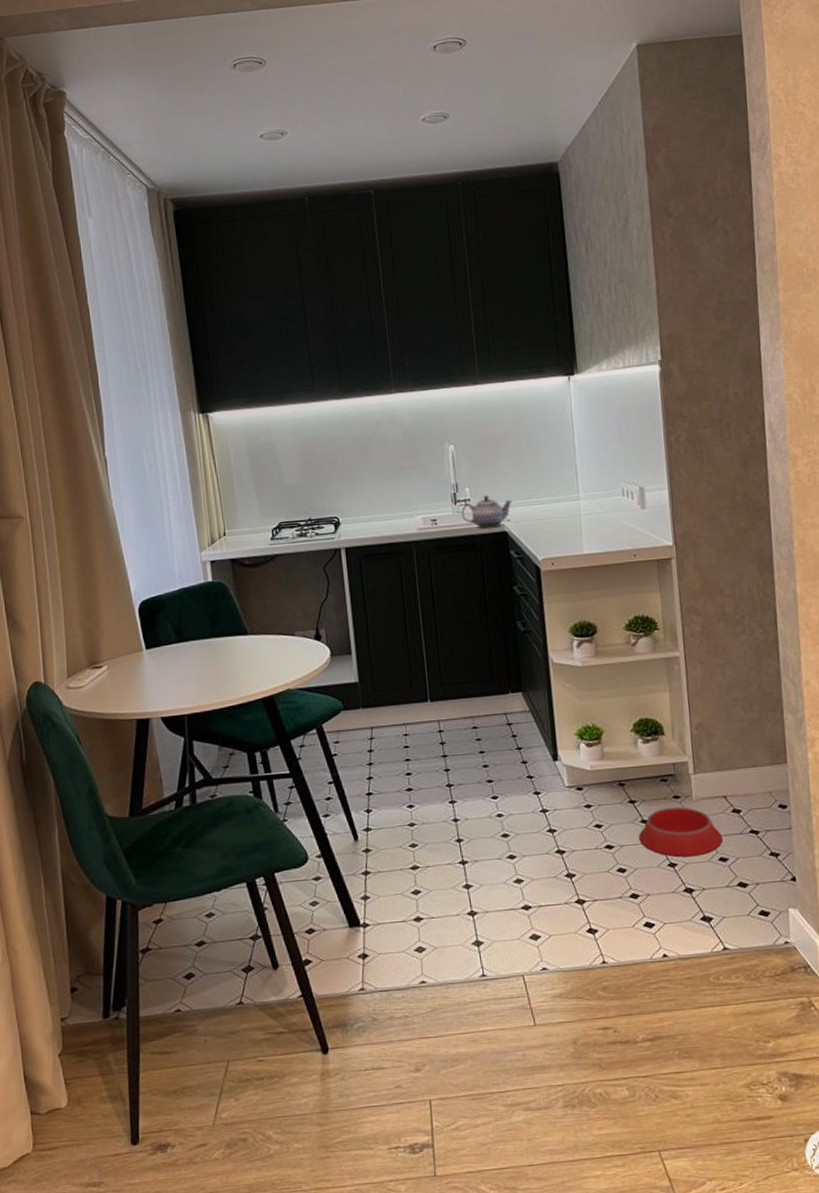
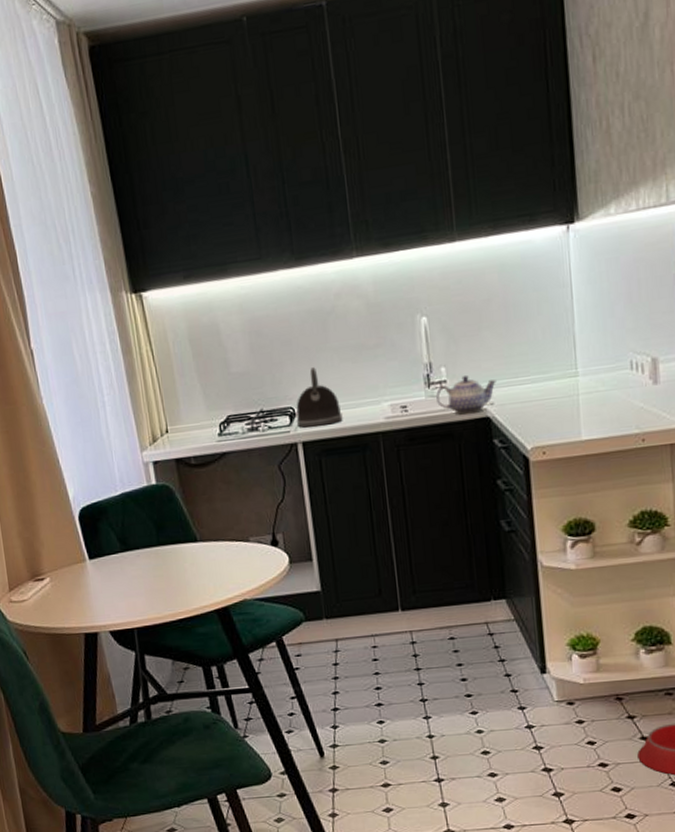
kettle: none [340,483,381,536] -> present [296,367,343,428]

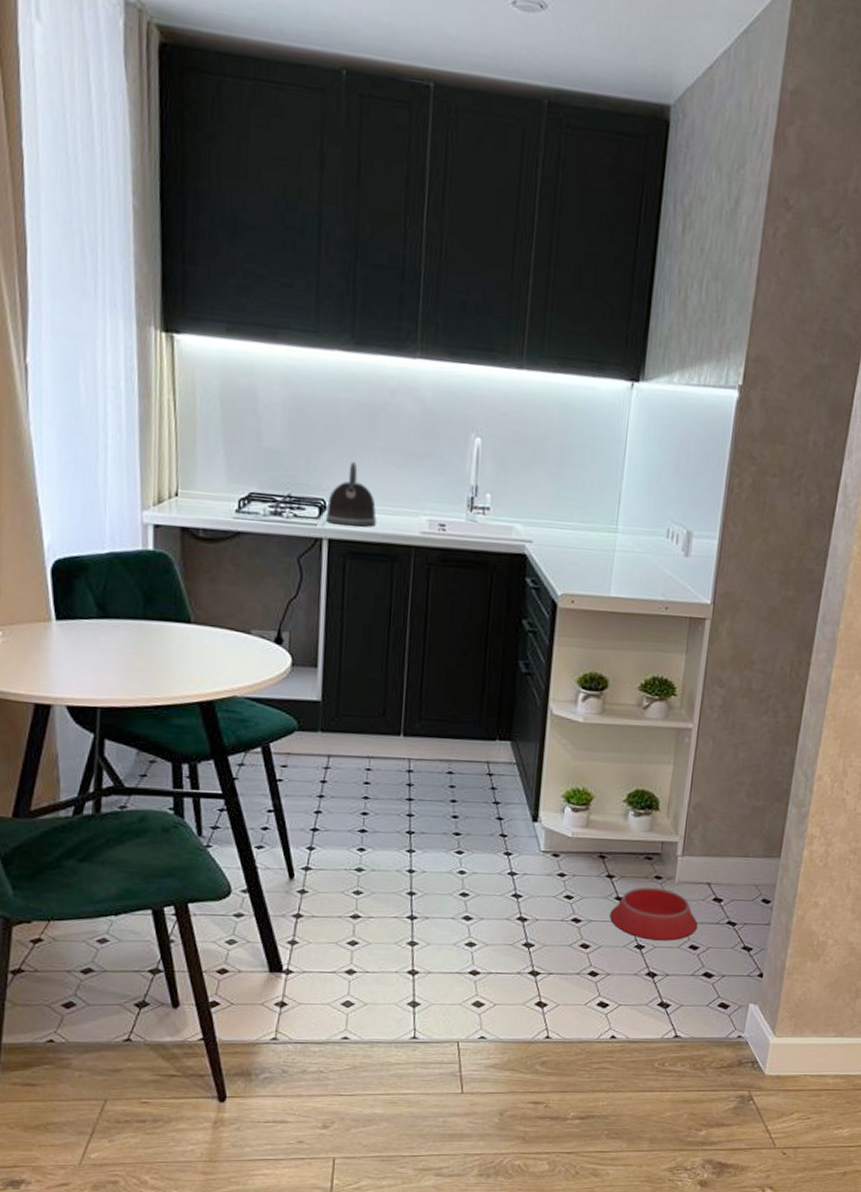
teapot: present [436,374,496,415] -> none [477,506,539,547]

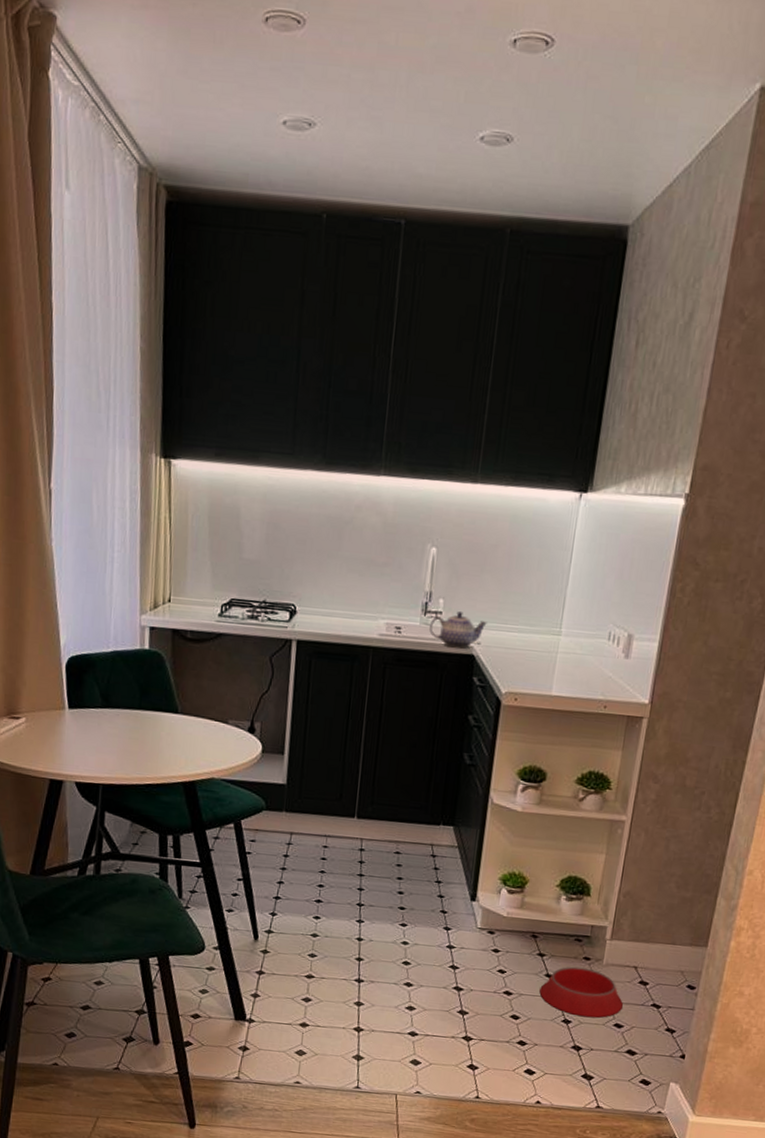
kettle: present [325,462,377,527] -> none [295,571,340,630]
teapot: none [477,506,539,547] -> present [429,610,487,649]

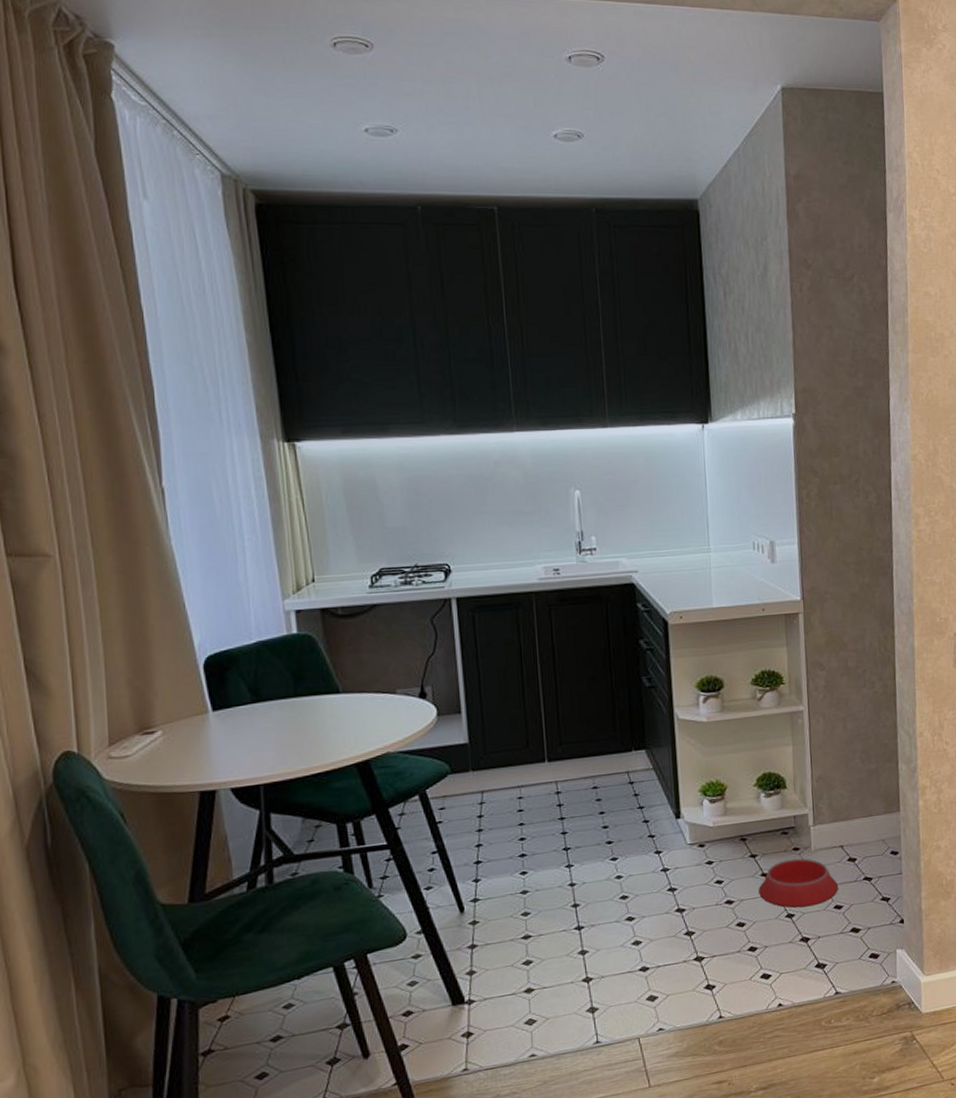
teapot: present [429,610,487,649] -> none [586,544,641,580]

